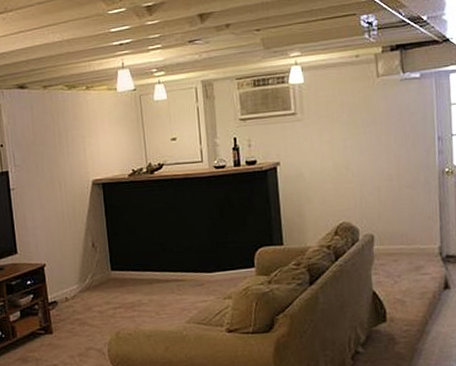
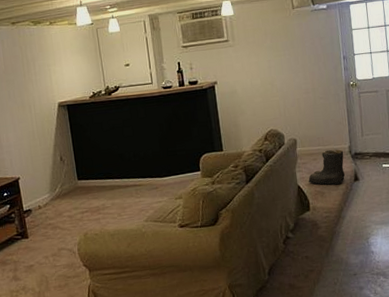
boots: none [386,249,433,293] -> present [308,149,346,185]

